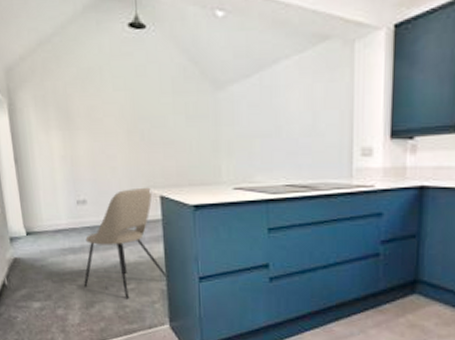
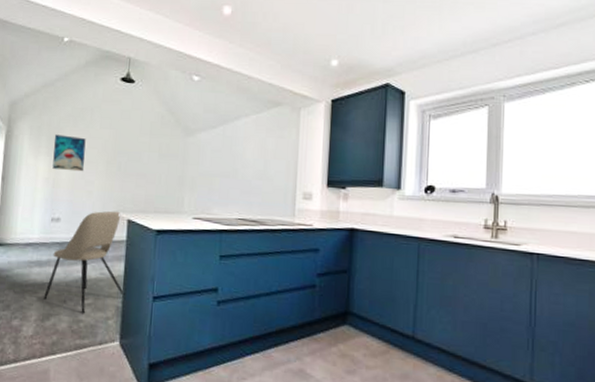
wall art: none [62,103,104,146] -> present [52,134,86,172]

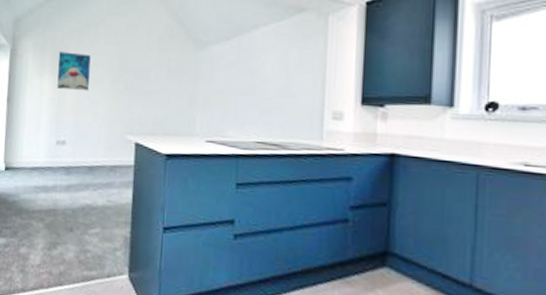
dining chair: present [44,211,125,314] -> none [50,133,133,244]

